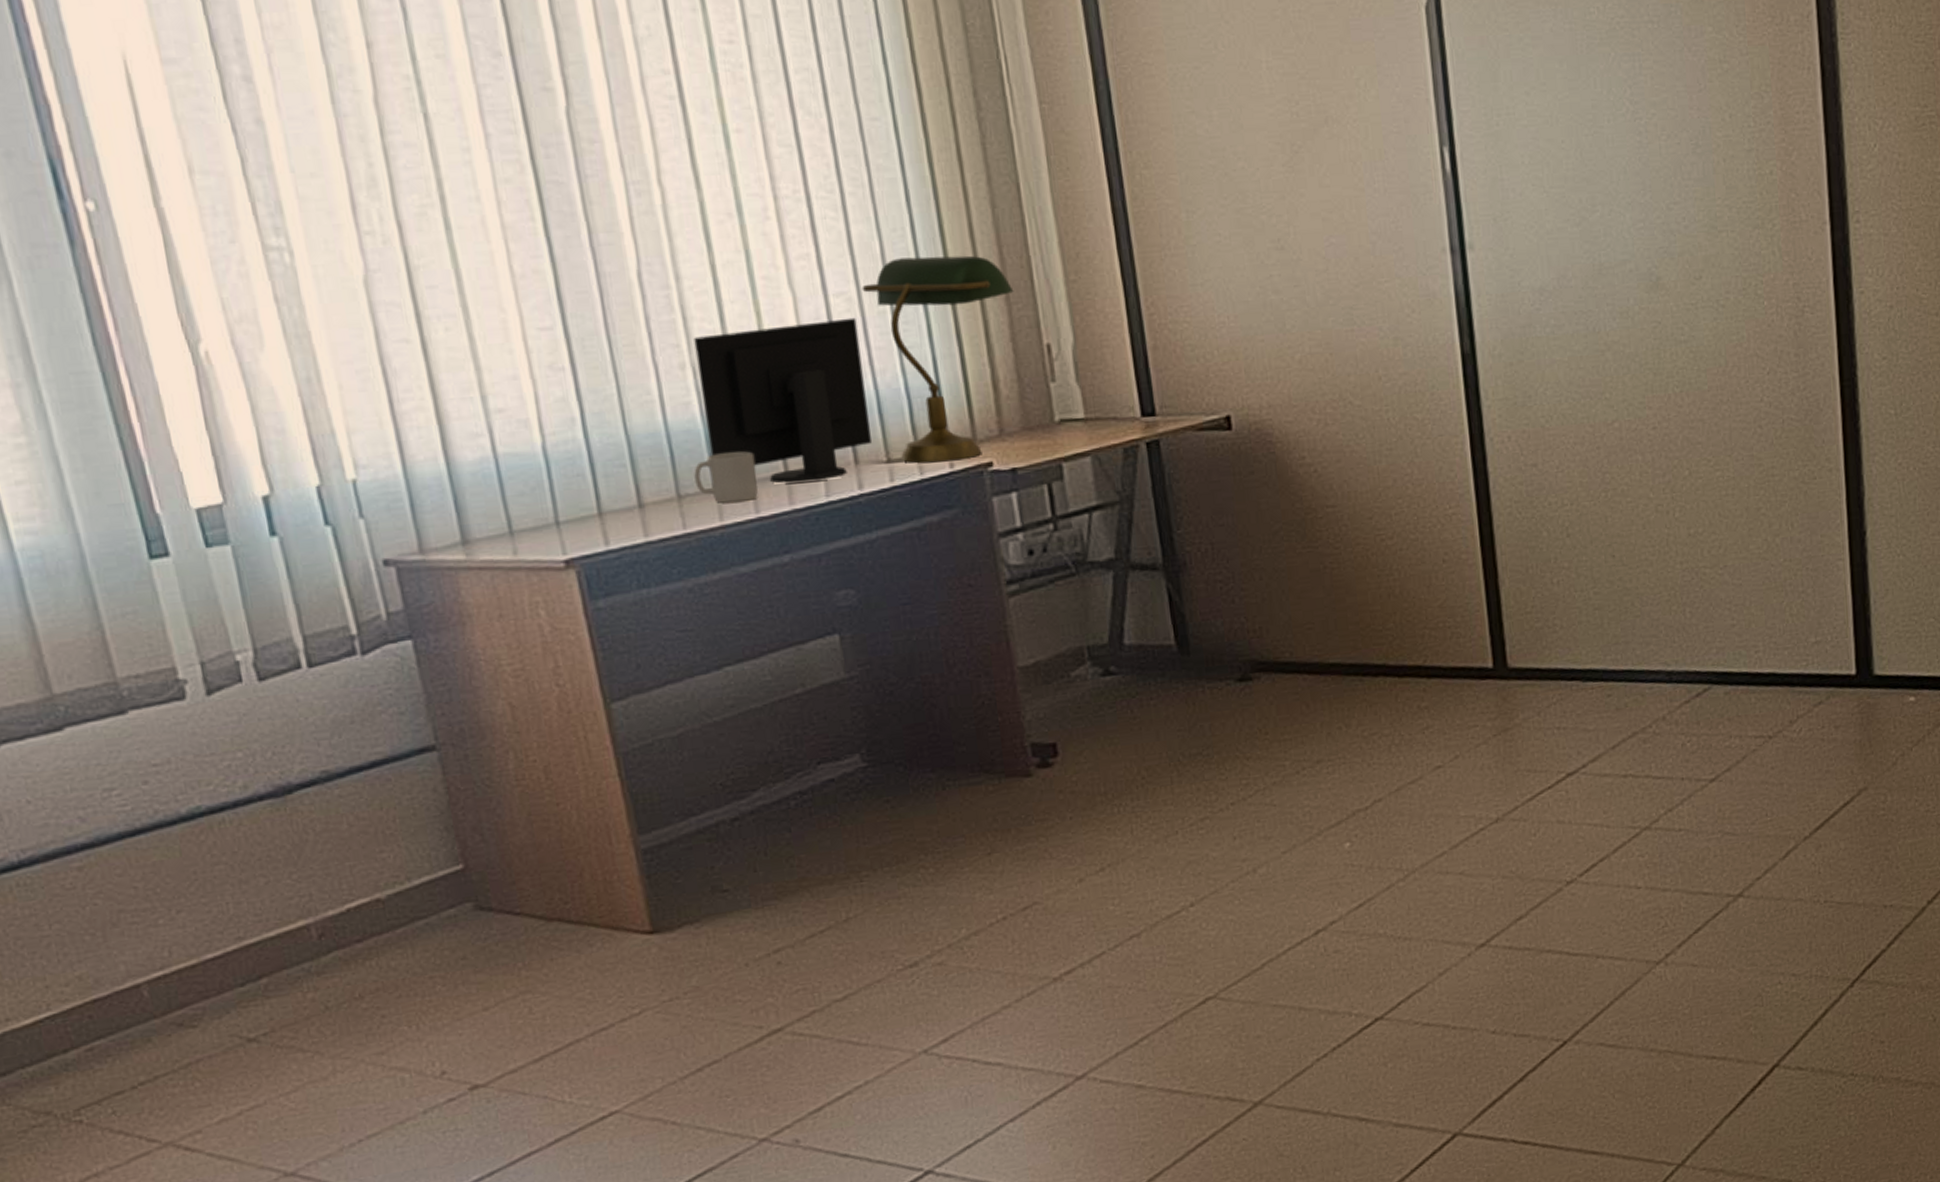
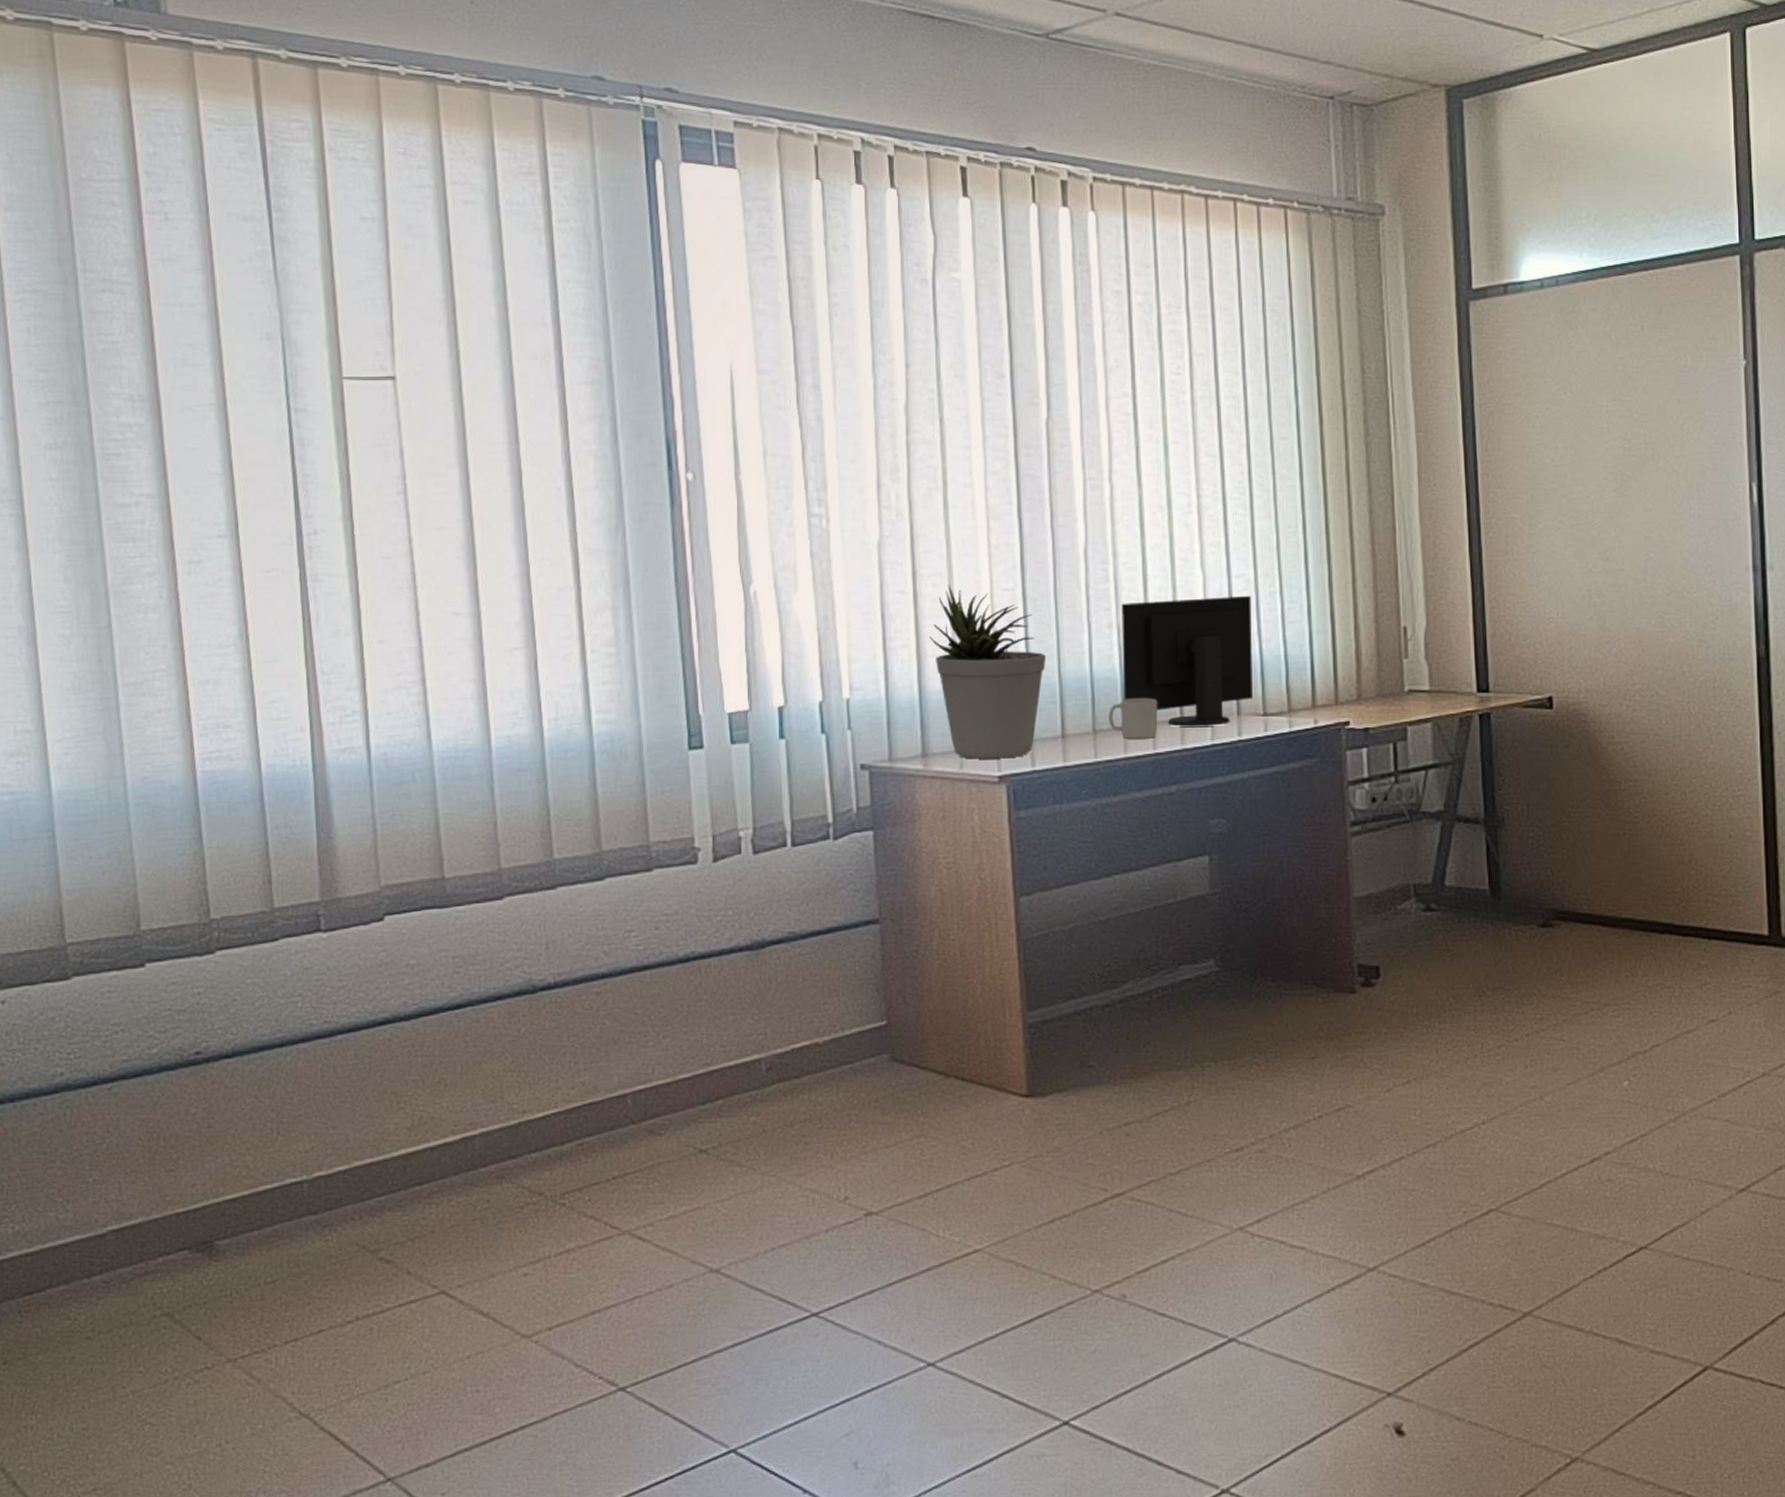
potted plant: none [450,326,607,543] -> present [929,584,1046,759]
desk lamp: present [862,255,1014,463] -> none [1258,549,1381,718]

